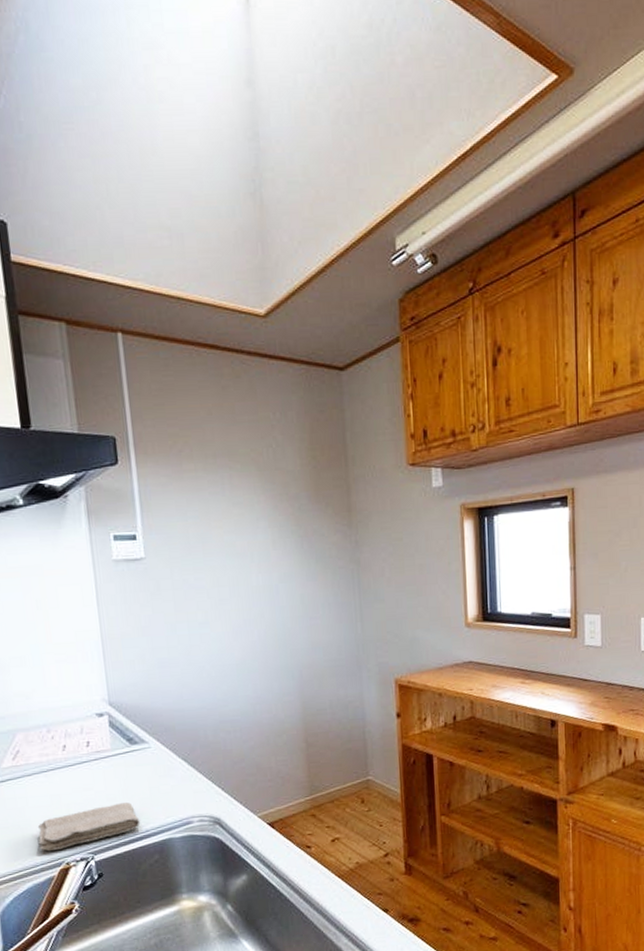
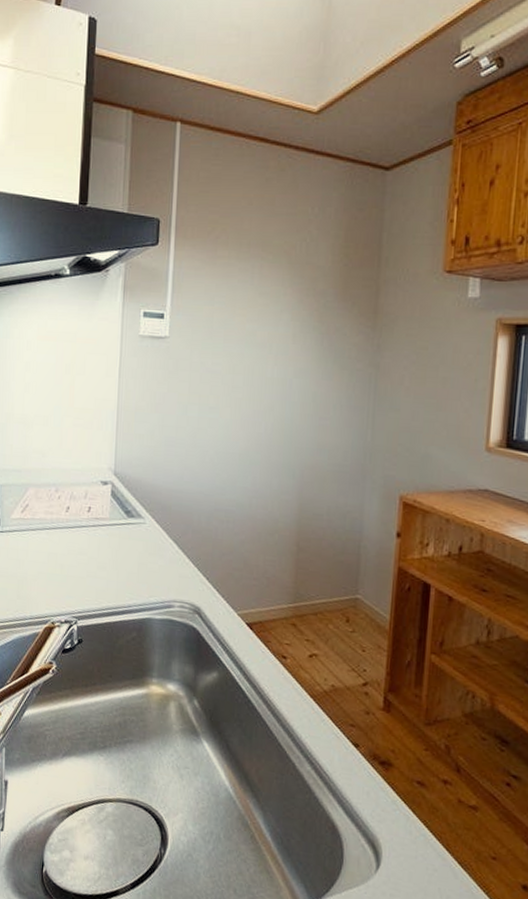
washcloth: present [37,802,141,852] -> none [30,573,125,608]

